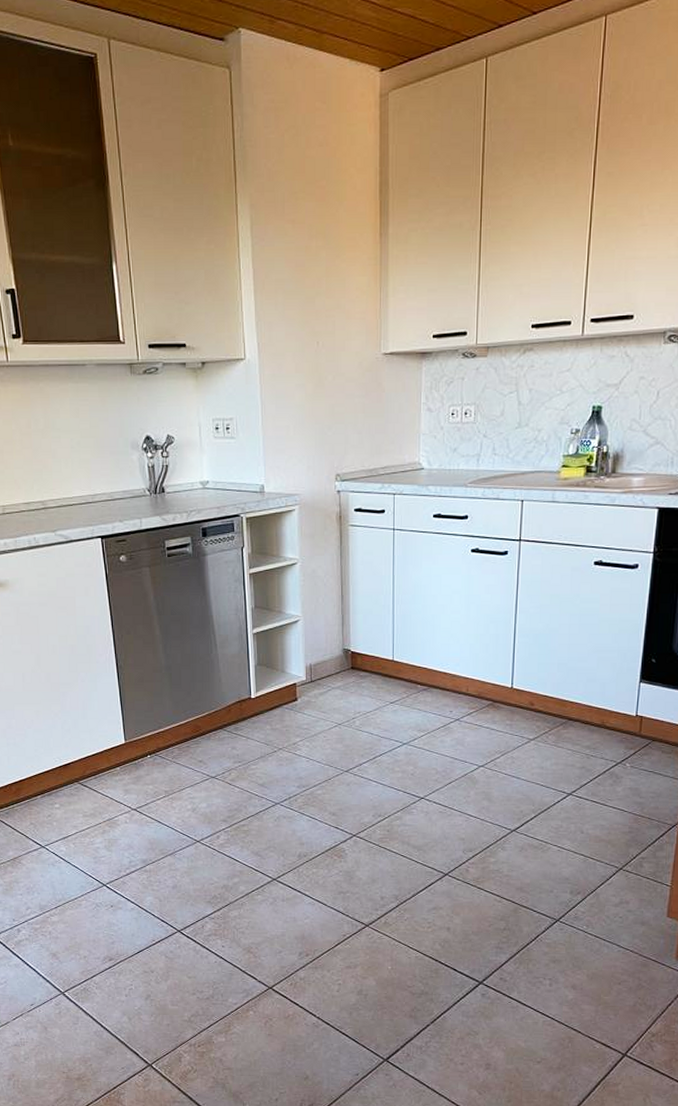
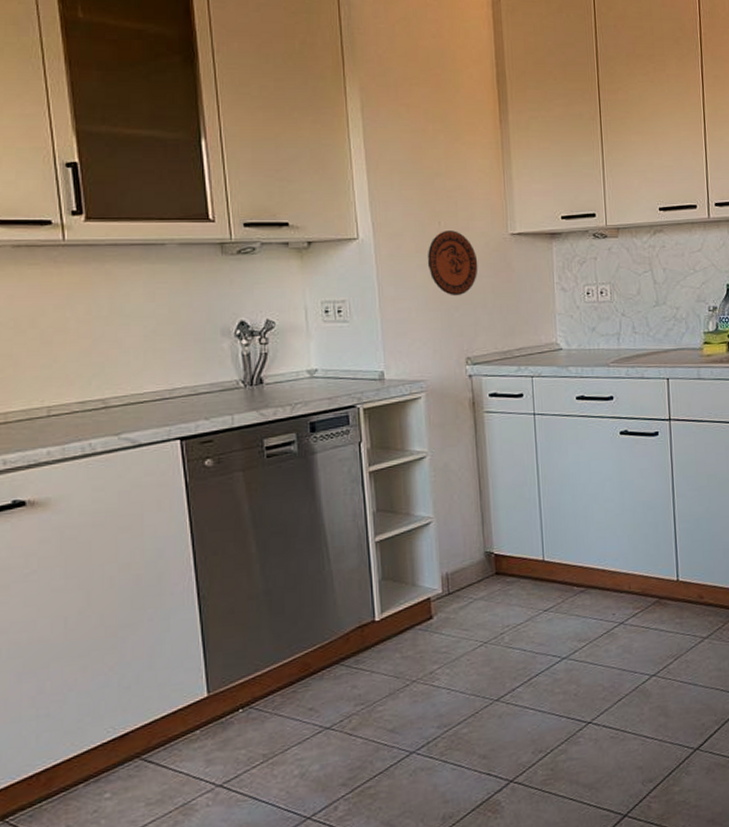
decorative plate: none [305,350,351,416] -> present [427,230,478,296]

